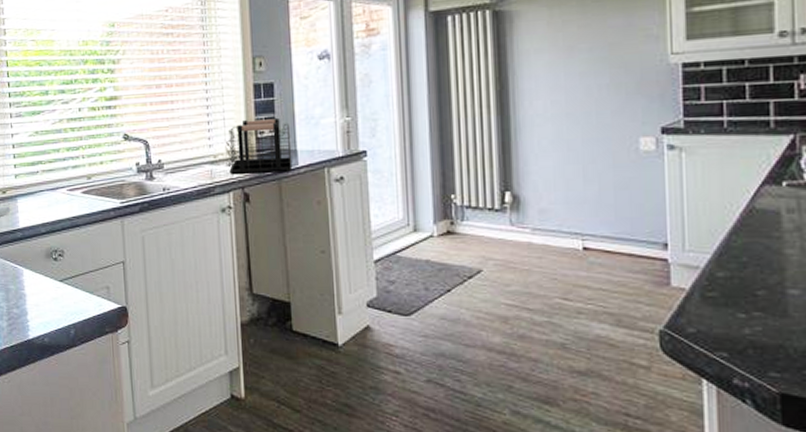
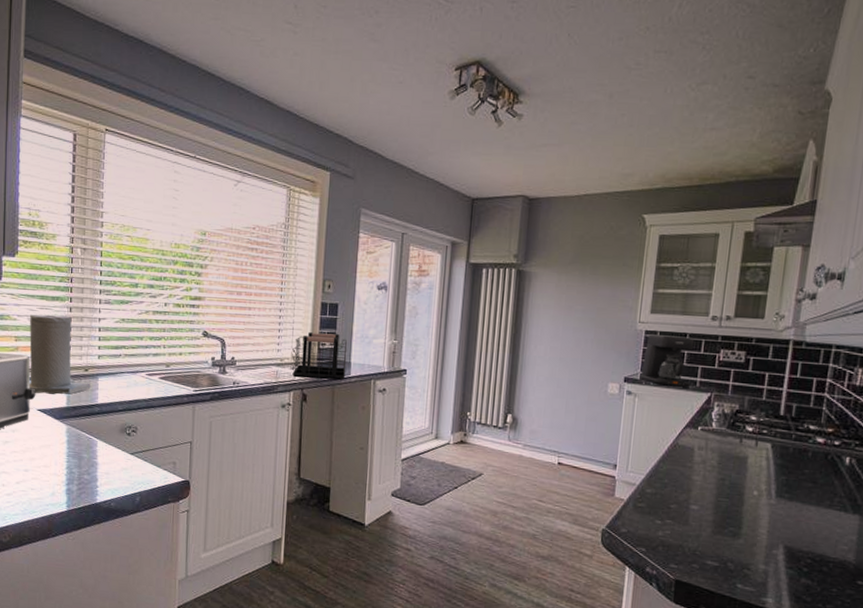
coffee maker: none [683,64,760,132] -> present [640,333,695,387]

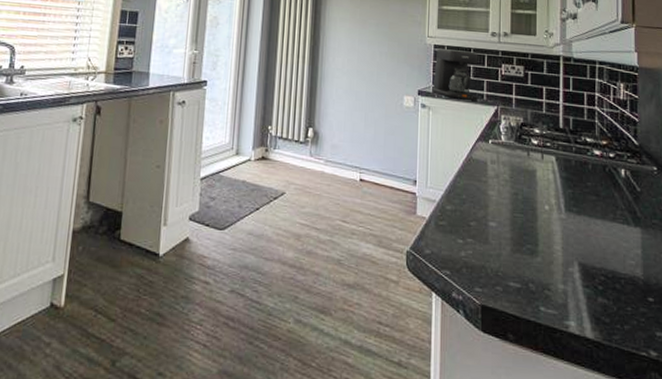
dish rack: present [293,332,347,381] -> none [87,41,146,93]

